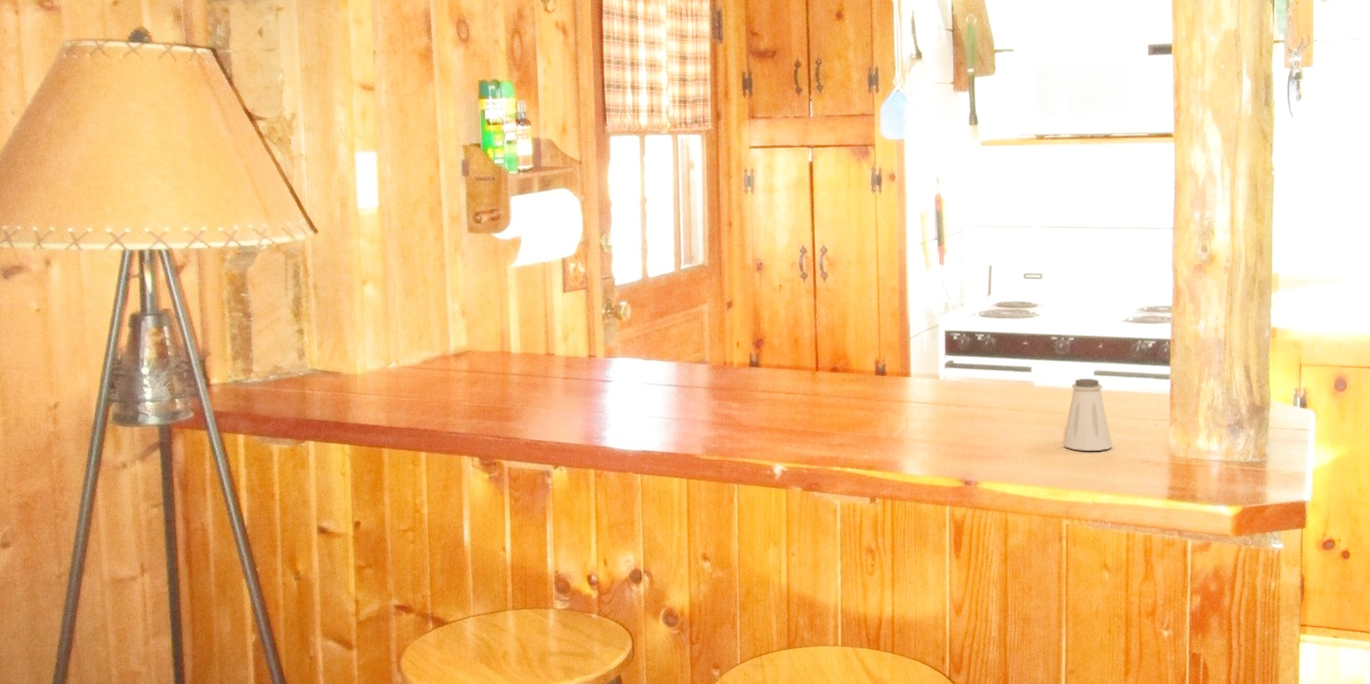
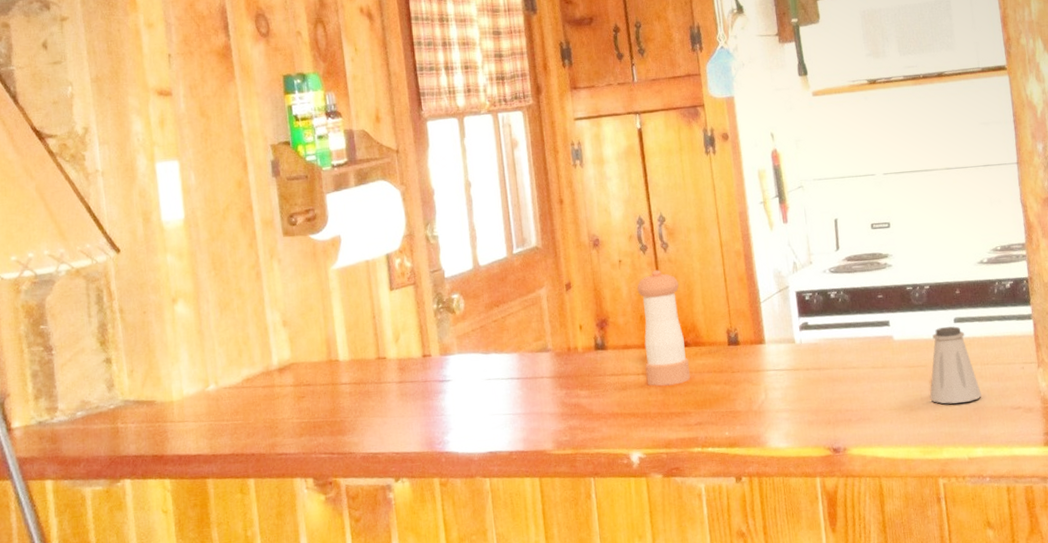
pepper shaker: none [794,297,837,407] -> present [637,269,691,387]

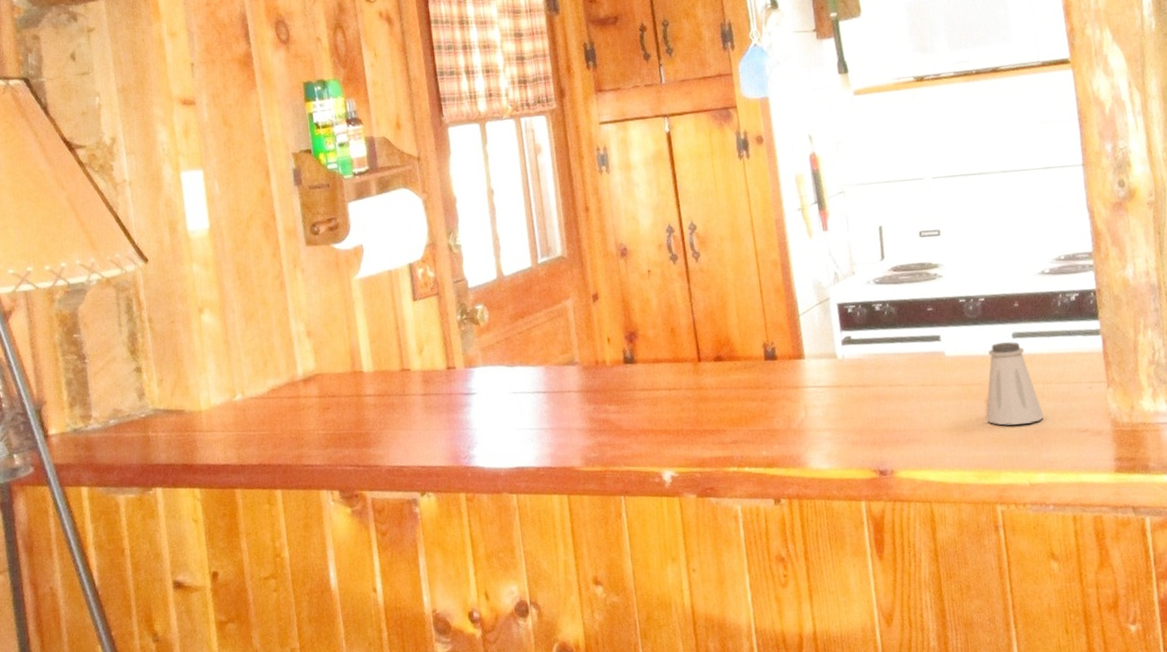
pepper shaker: present [637,269,691,387] -> none [667,280,726,403]

